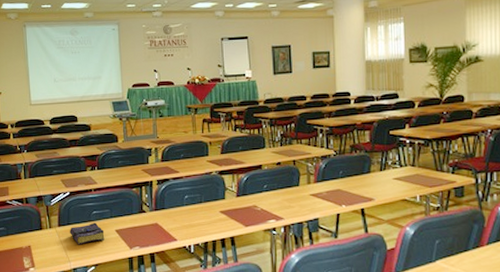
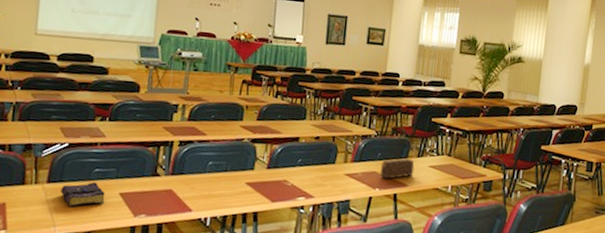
speaker: none [344,174,379,195] -> present [380,158,415,179]

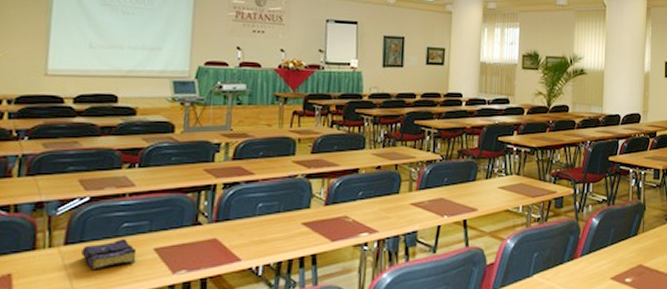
speaker: present [380,158,415,179] -> none [447,182,483,205]

